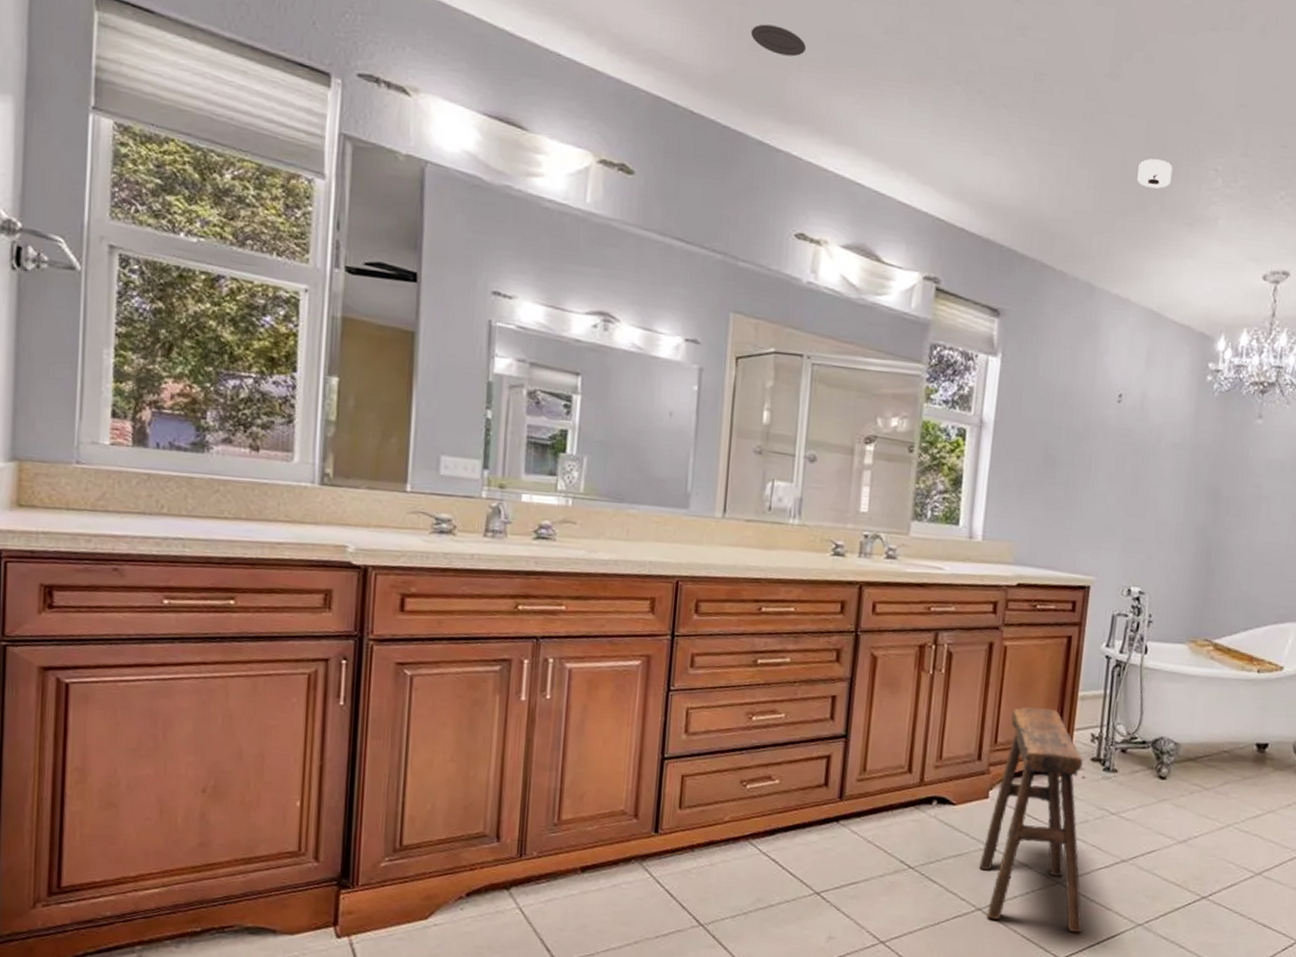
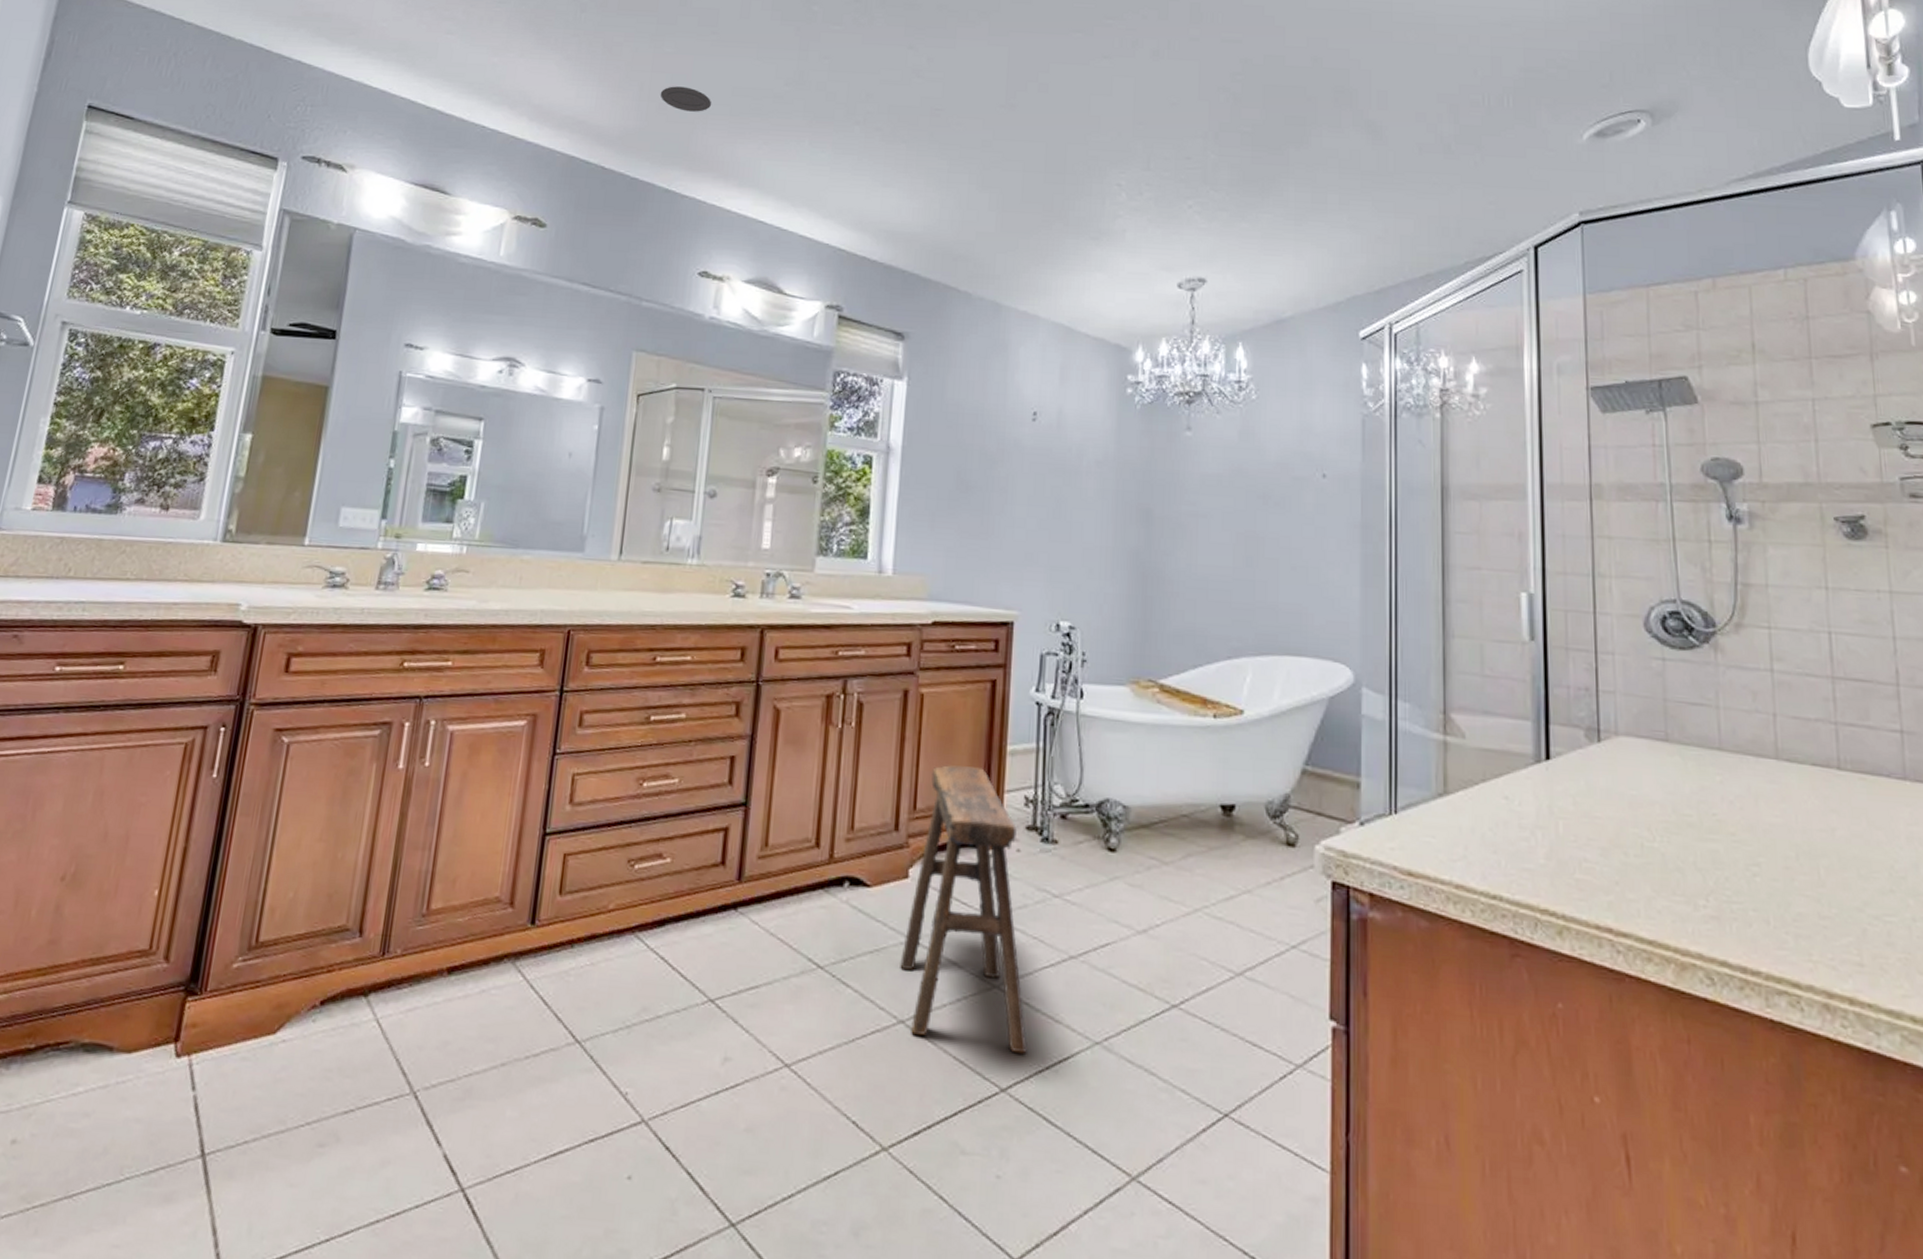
smoke detector: present [1137,158,1173,189] -> none [1039,179,1075,207]

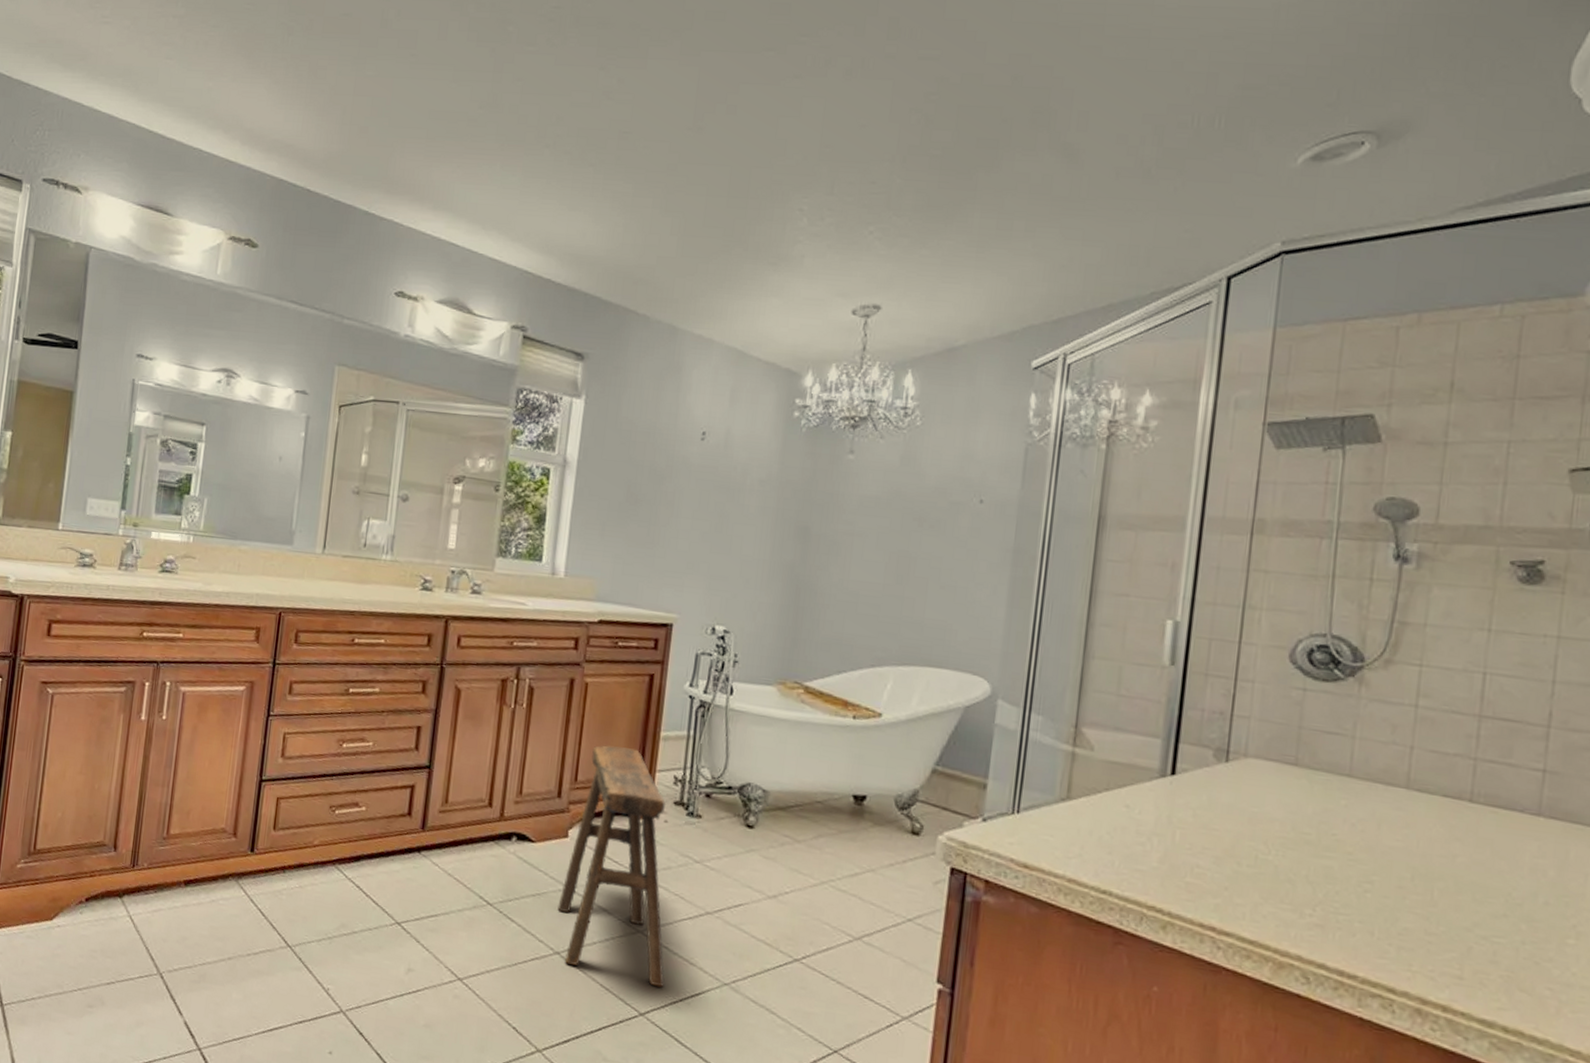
recessed light: present [660,86,712,112] -> none [361,109,410,136]

